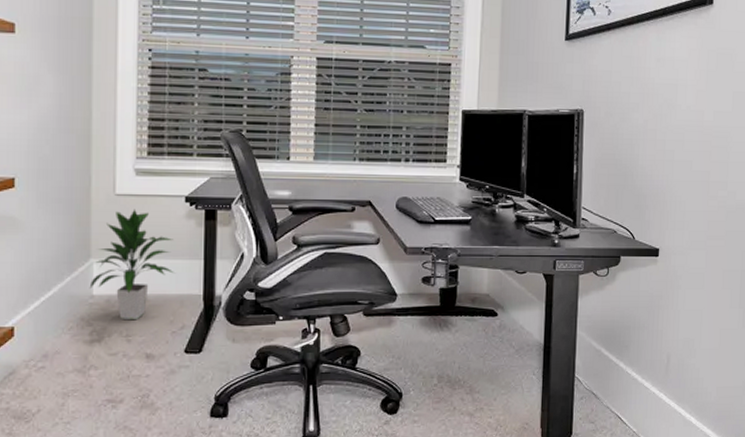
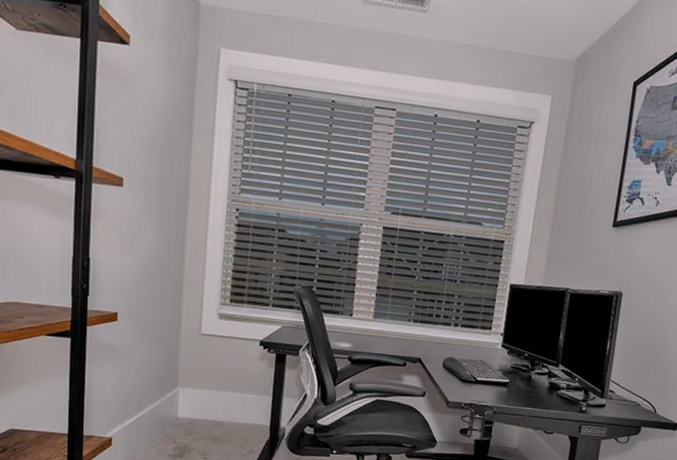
indoor plant: present [89,209,176,321] -> none [175,347,248,442]

